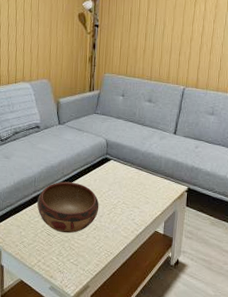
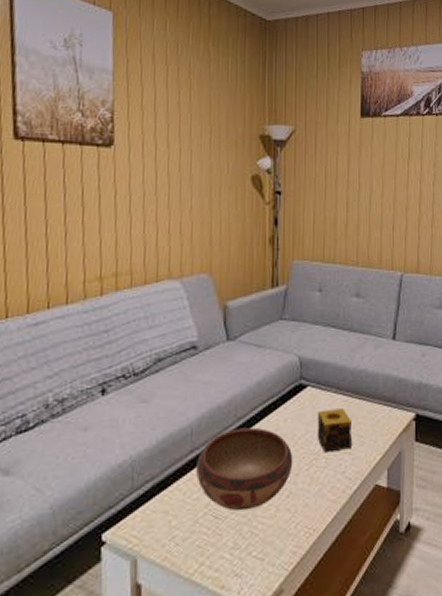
candle: none [116,176,141,205] -> present [317,408,353,453]

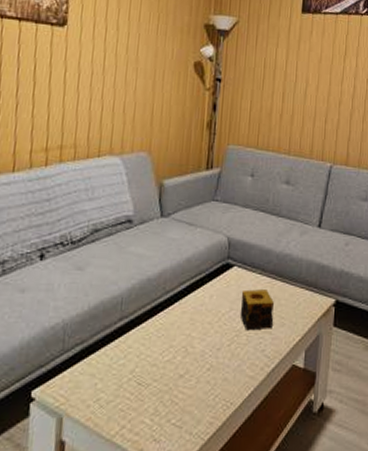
decorative bowl: present [196,427,293,511] -> none [123,301,216,380]

